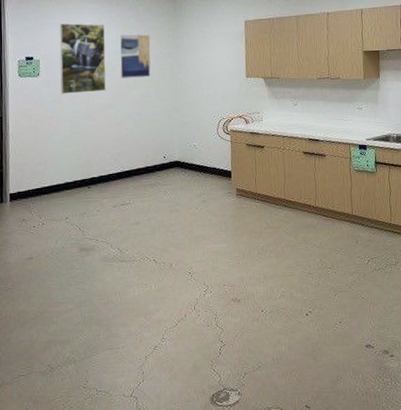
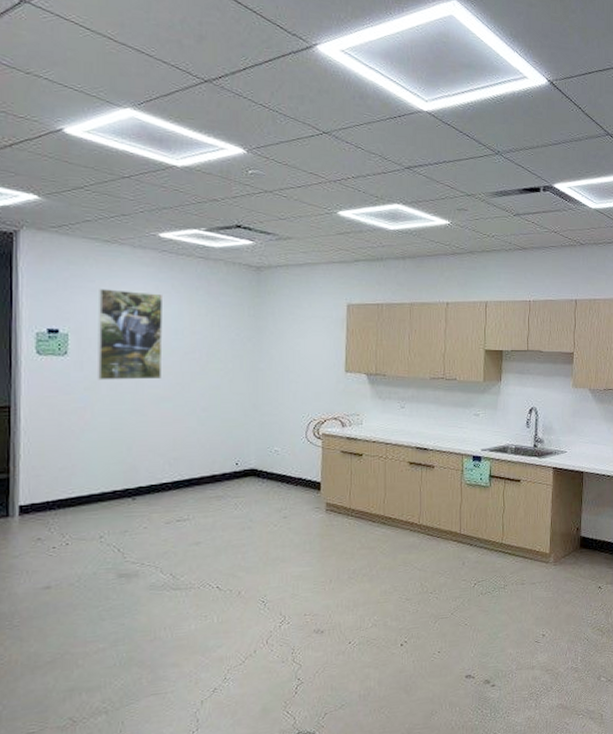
wall art: present [120,34,151,78] -> none [183,309,224,364]

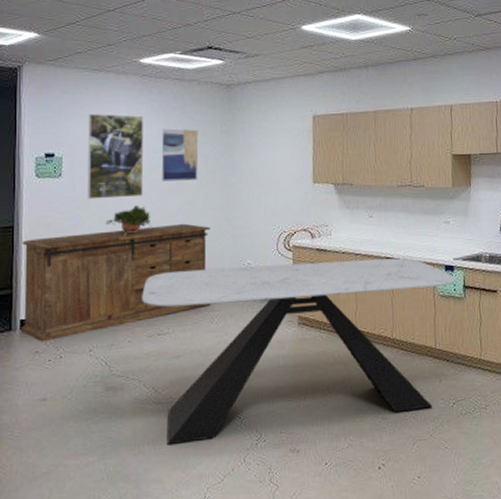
sideboard: none [20,408,235,529] -> present [21,223,211,342]
potted plant: none [118,388,171,419] -> present [105,205,152,236]
dining table: none [159,448,483,631] -> present [142,258,456,446]
wall art: none [183,309,224,364] -> present [161,128,199,182]

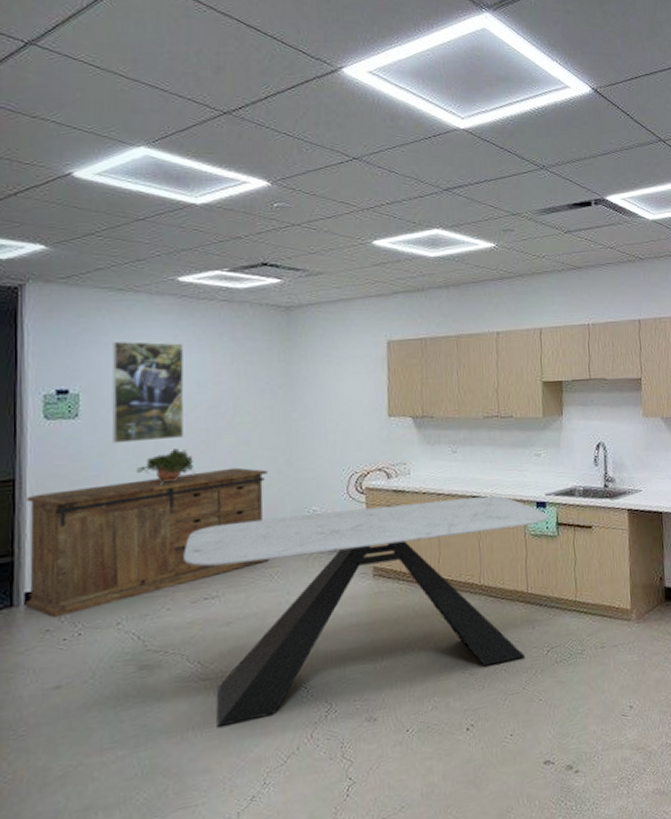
wall art: present [161,128,199,182] -> none [206,358,252,420]

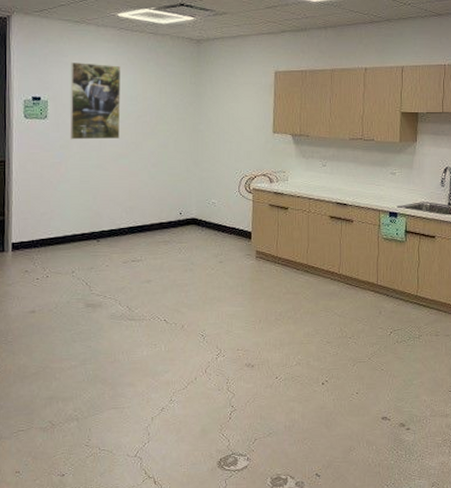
sideboard: present [26,467,269,618] -> none [13,164,179,263]
potted plant: present [135,448,195,485] -> none [86,147,127,173]
dining table: present [183,496,549,728] -> none [118,204,399,356]

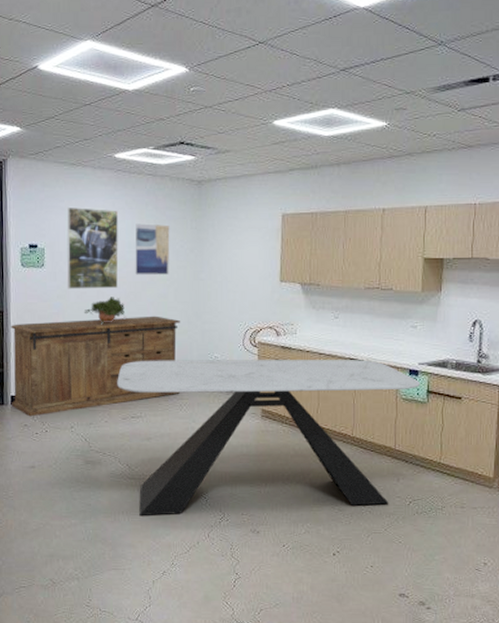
sideboard: none [13,164,179,263] -> present [11,316,180,417]
potted plant: none [86,147,127,173] -> present [83,297,126,325]
dining table: none [118,204,399,356] -> present [117,360,420,516]
wall art: none [136,78,170,126] -> present [135,223,170,275]

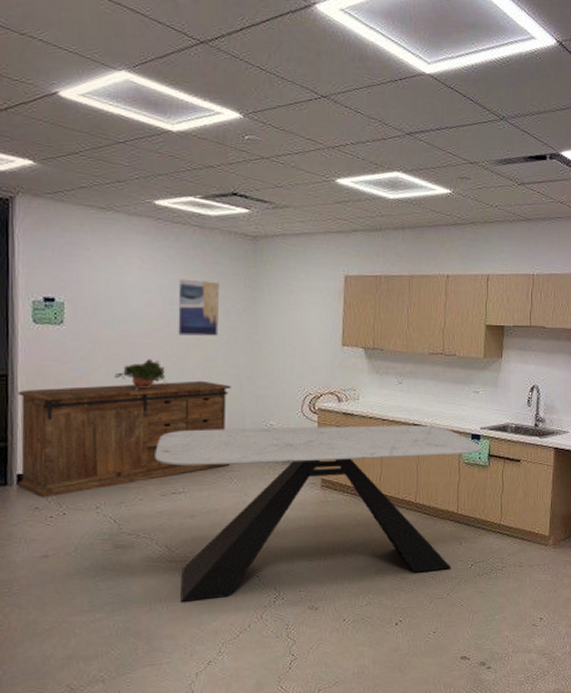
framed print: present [67,206,119,289] -> none [93,256,158,351]

